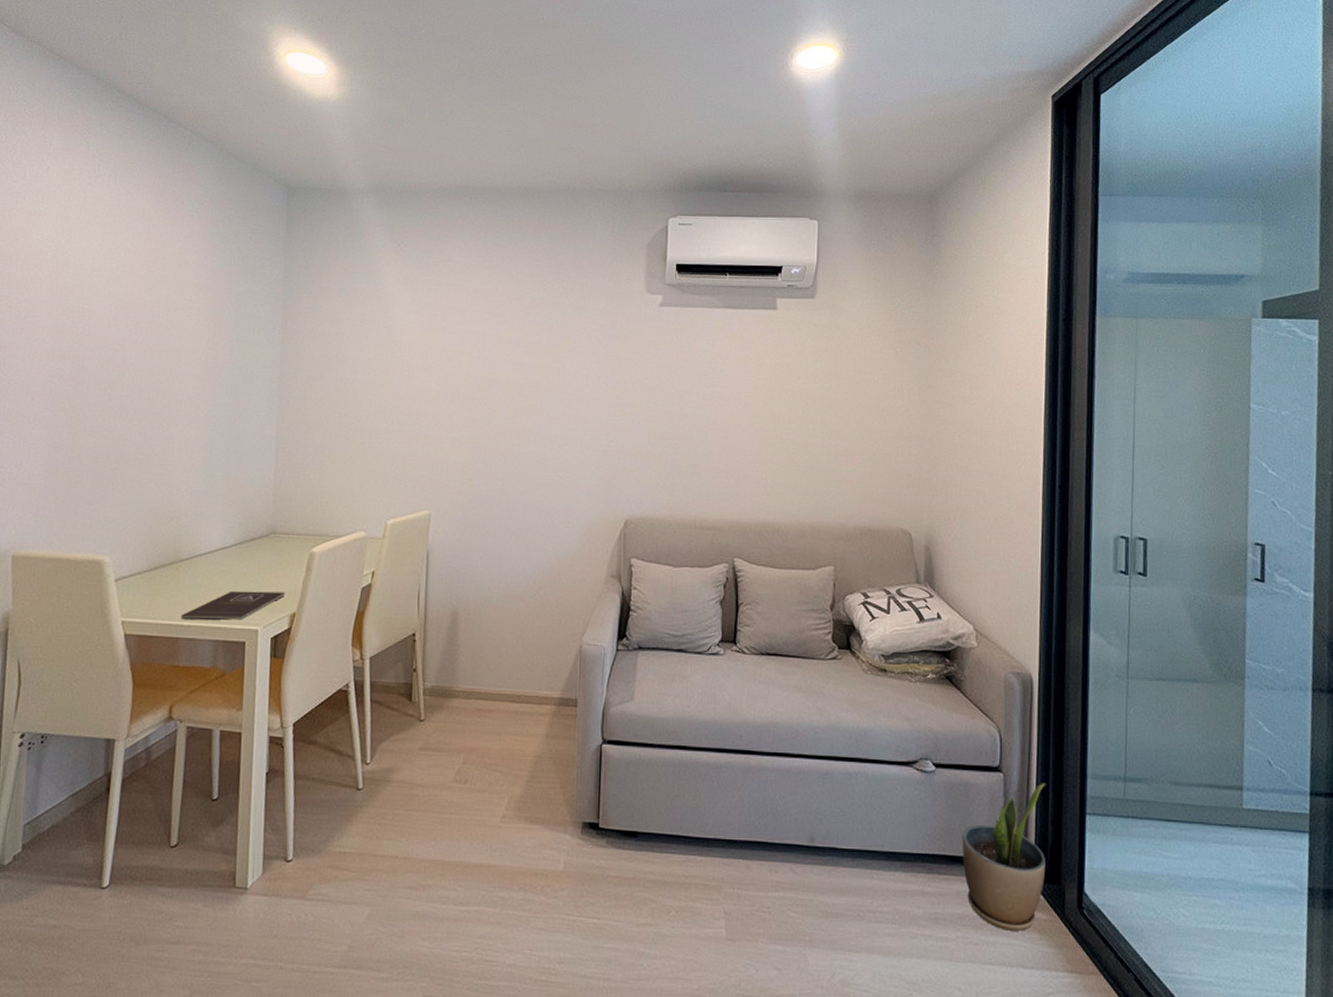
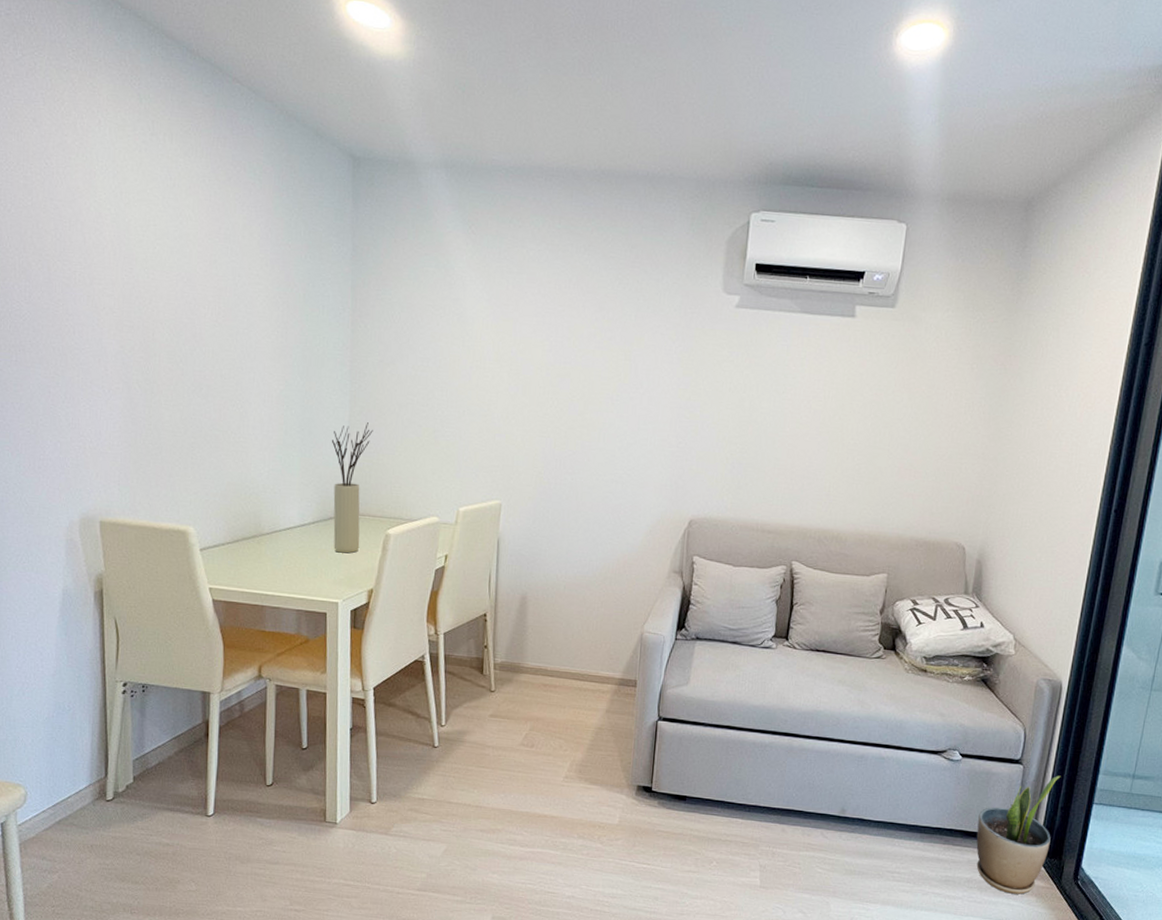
book: present [180,590,285,620] -> none [264,565,362,593]
vase: none [255,438,300,576] -> present [331,422,373,554]

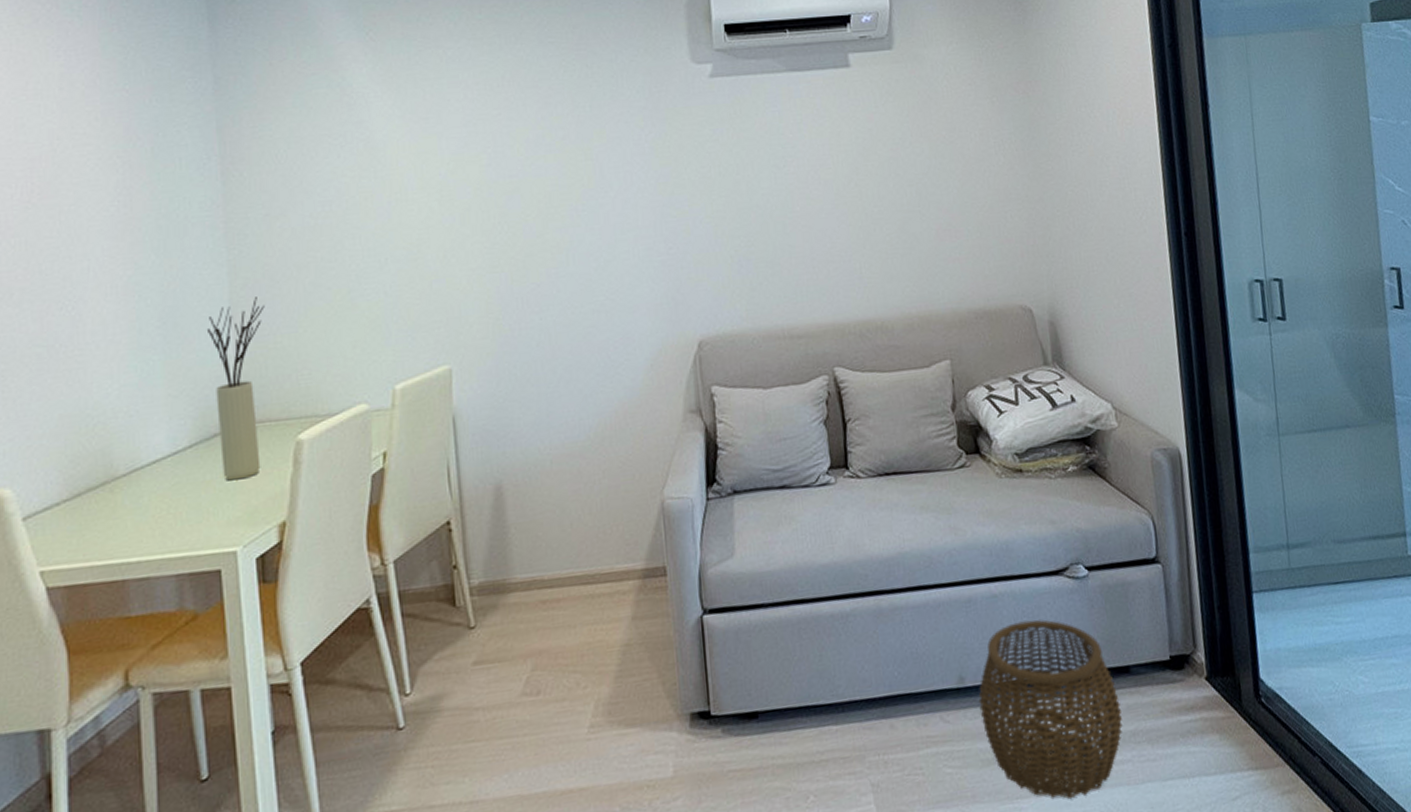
woven basket: none [852,781,963,913] -> present [978,620,1123,799]
potted plant: present [976,775,1061,895] -> none [1125,566,1218,738]

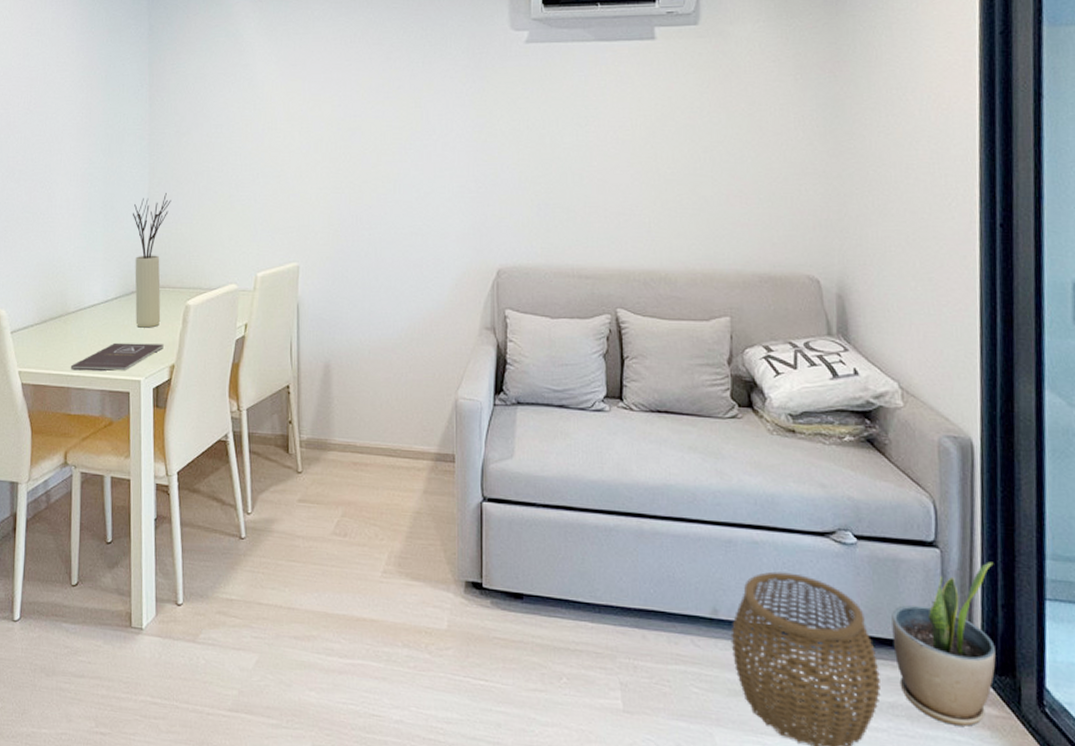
book: none [125,497,268,554] -> present [70,342,164,371]
potted plant: none [1125,566,1218,738] -> present [891,561,996,727]

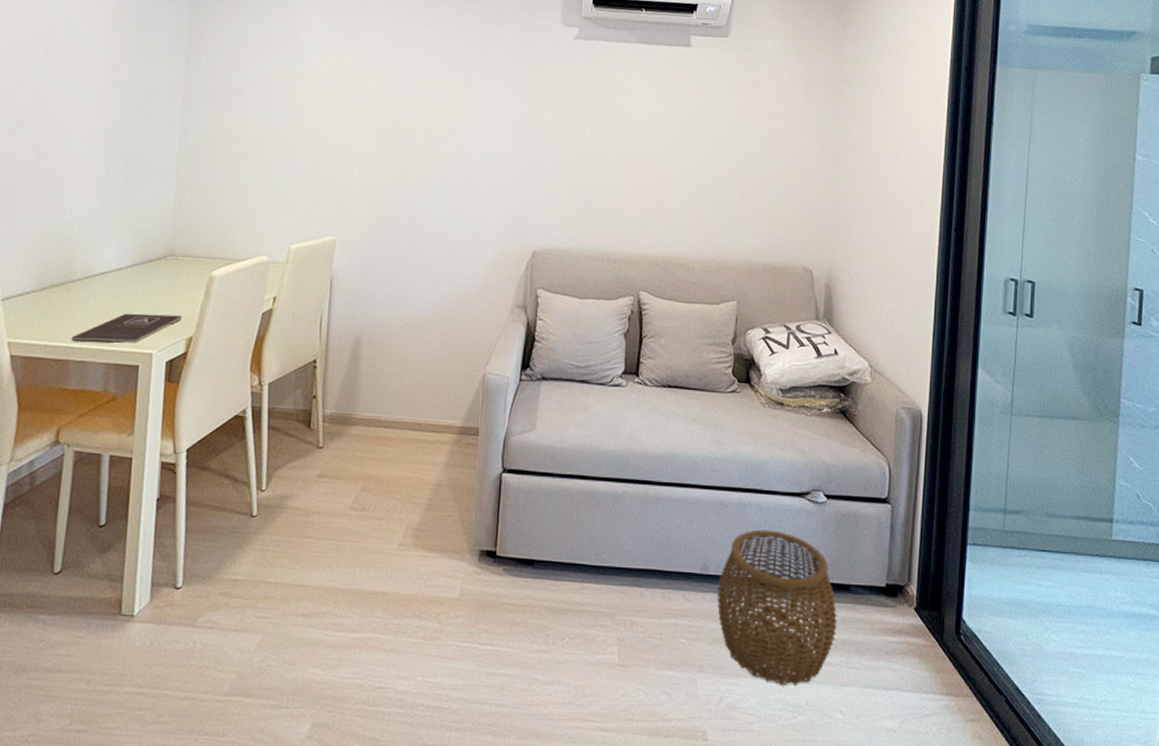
vase: present [132,193,171,328] -> none [151,158,202,299]
potted plant: present [891,561,996,727] -> none [849,514,931,656]

